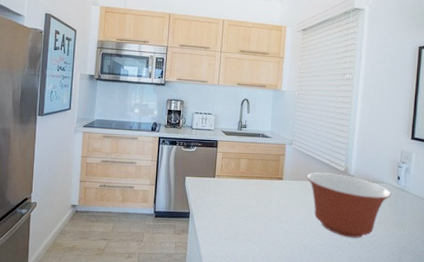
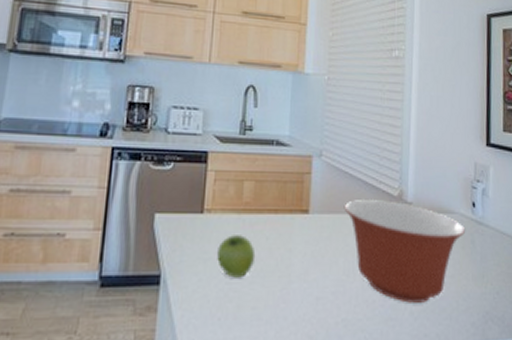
fruit: none [224,191,248,217] -> present [217,235,256,278]

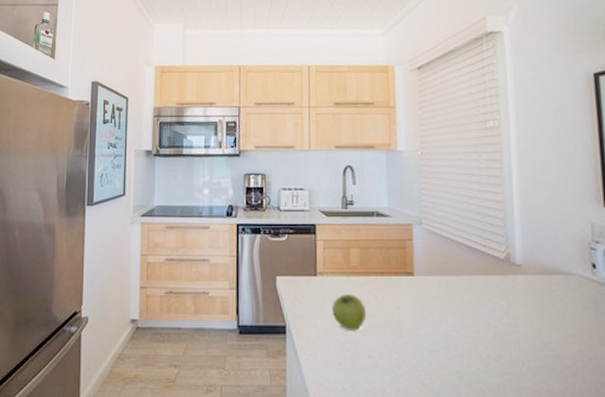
mixing bowl: present [344,198,466,303] -> none [448,261,587,360]

